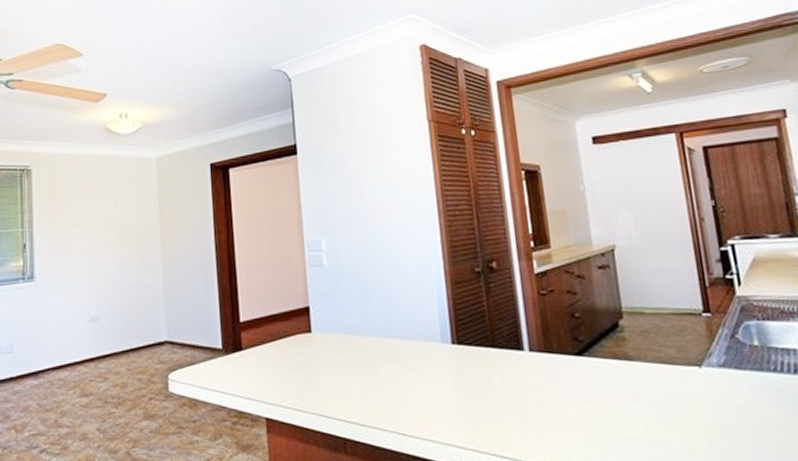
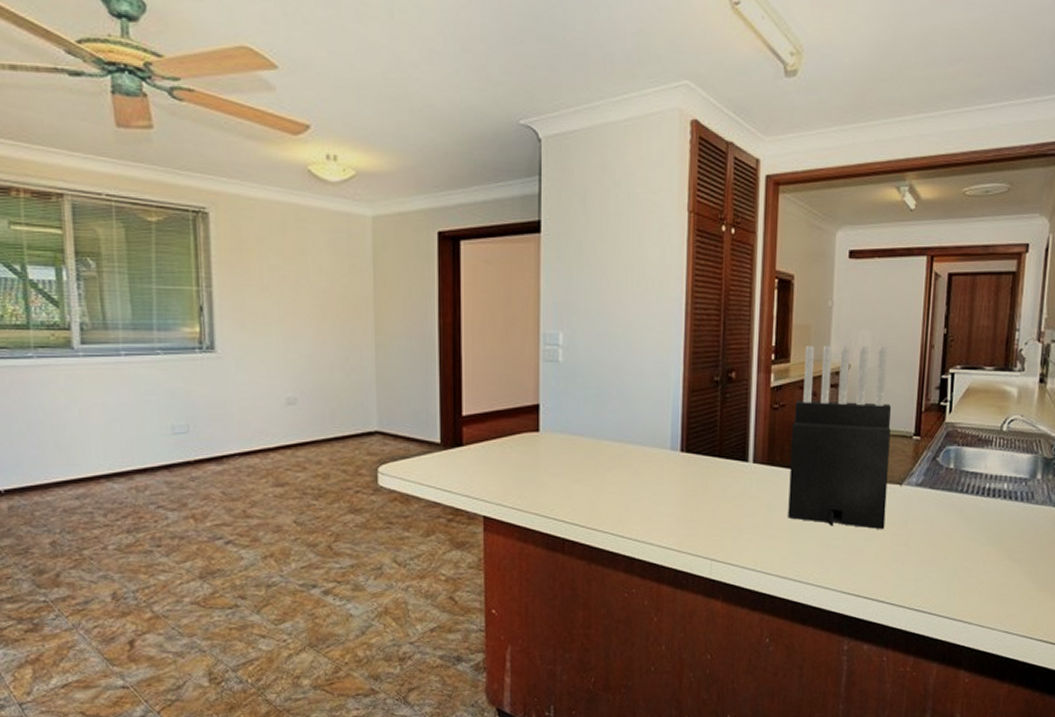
knife block: none [564,223,692,418] -> present [788,345,892,530]

